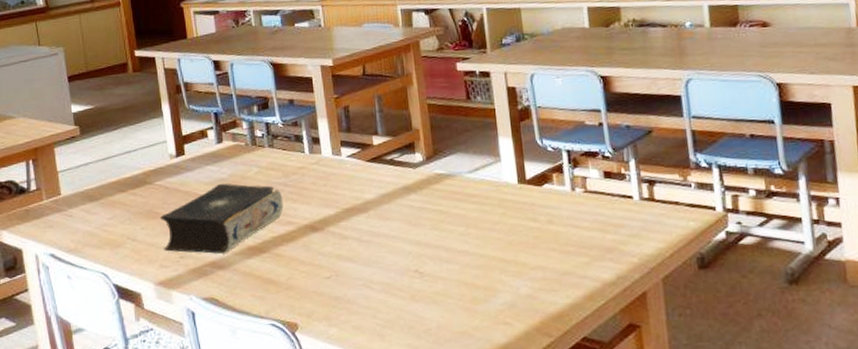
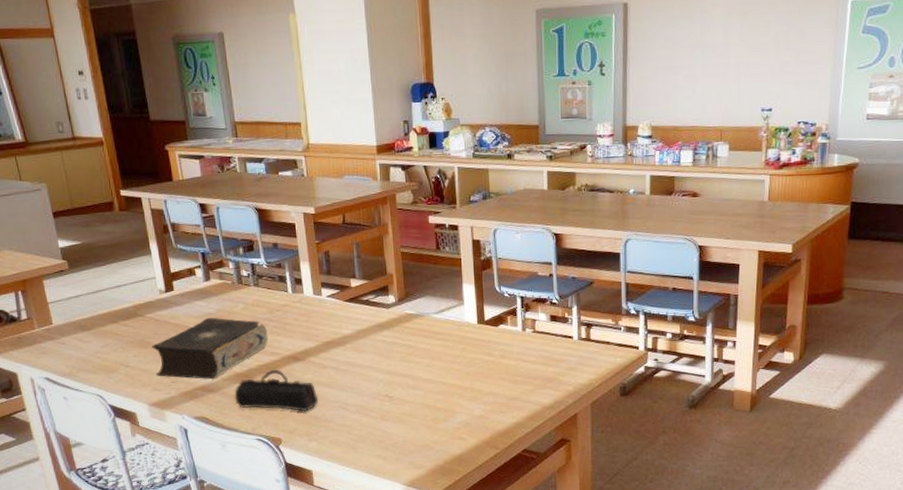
pencil case: none [246,241,339,292] -> present [234,369,319,412]

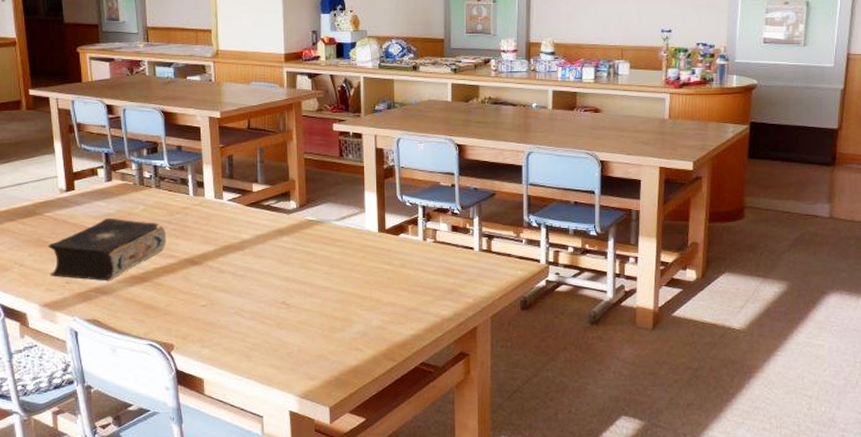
pencil case: present [234,369,319,412] -> none [128,272,214,318]

